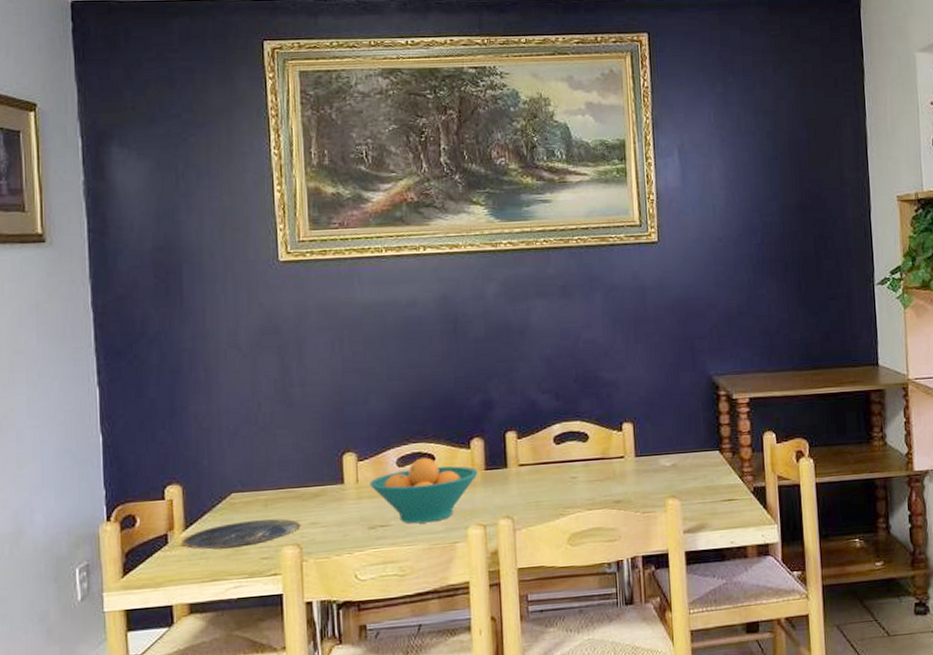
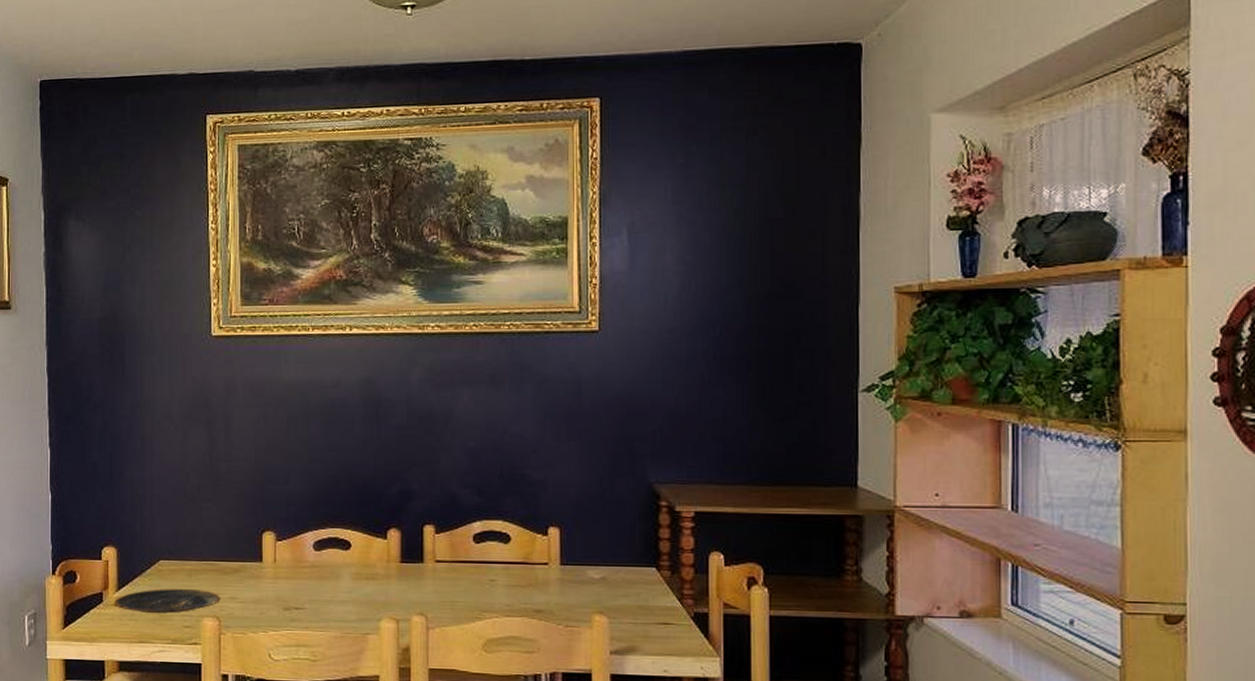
fruit bowl: present [370,457,478,524] -> none [287,544,393,611]

